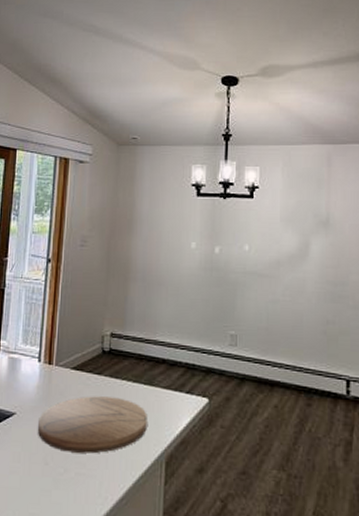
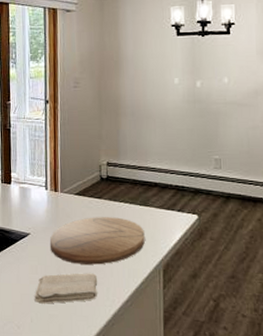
washcloth: none [13,463,89,500] -> present [34,273,97,304]

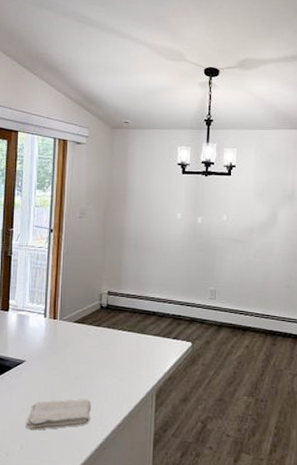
cutting board: present [50,217,145,265] -> none [46,344,140,391]

